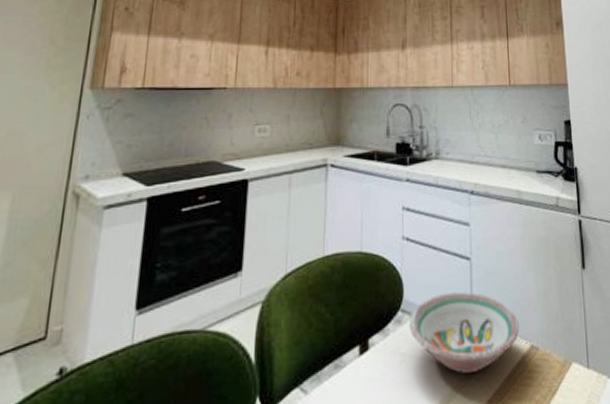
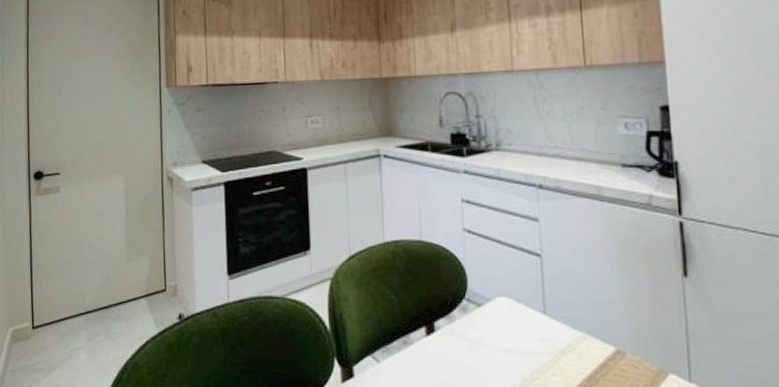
bowl: present [408,291,520,374] -> none [474,287,602,367]

